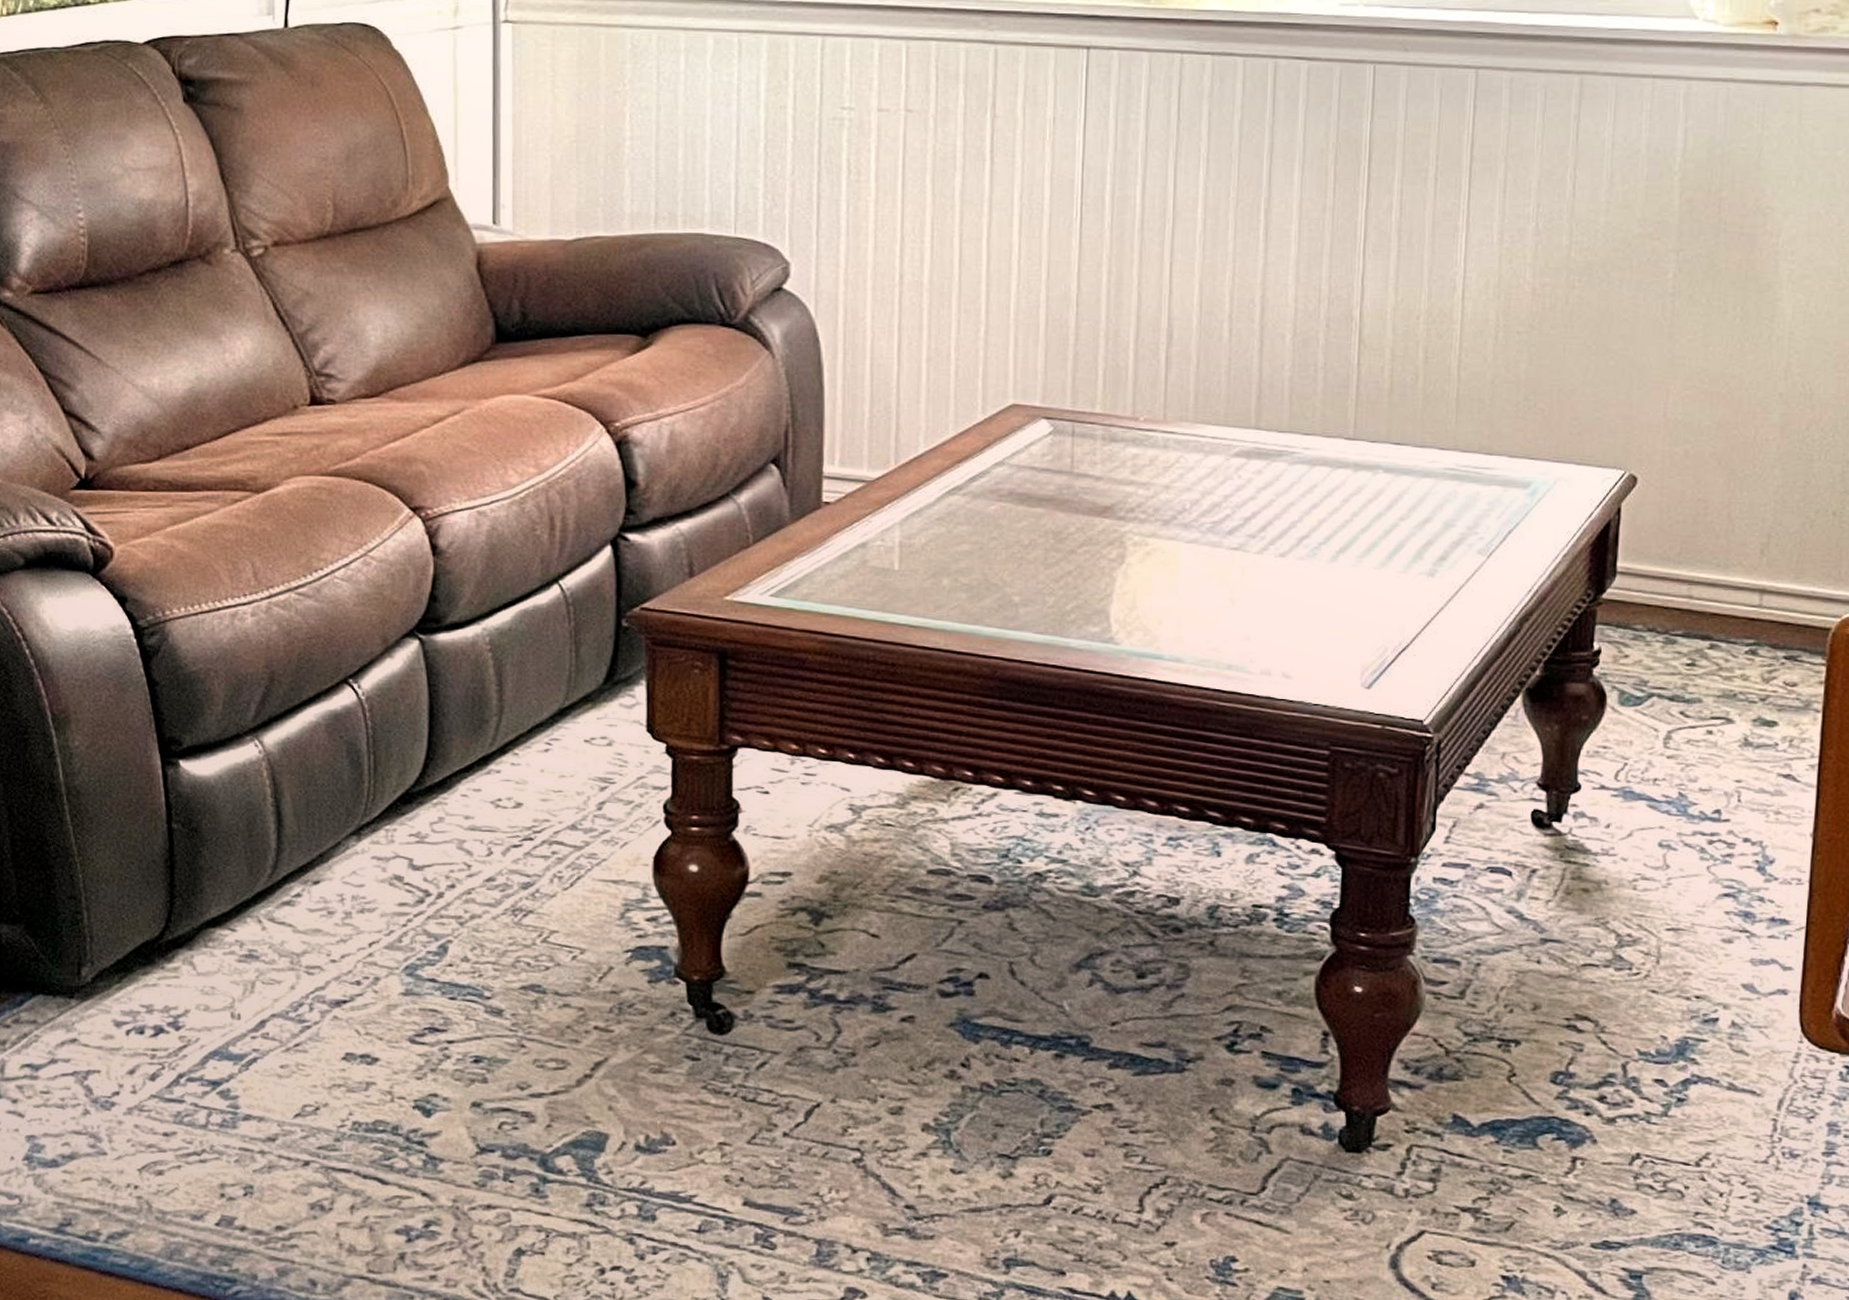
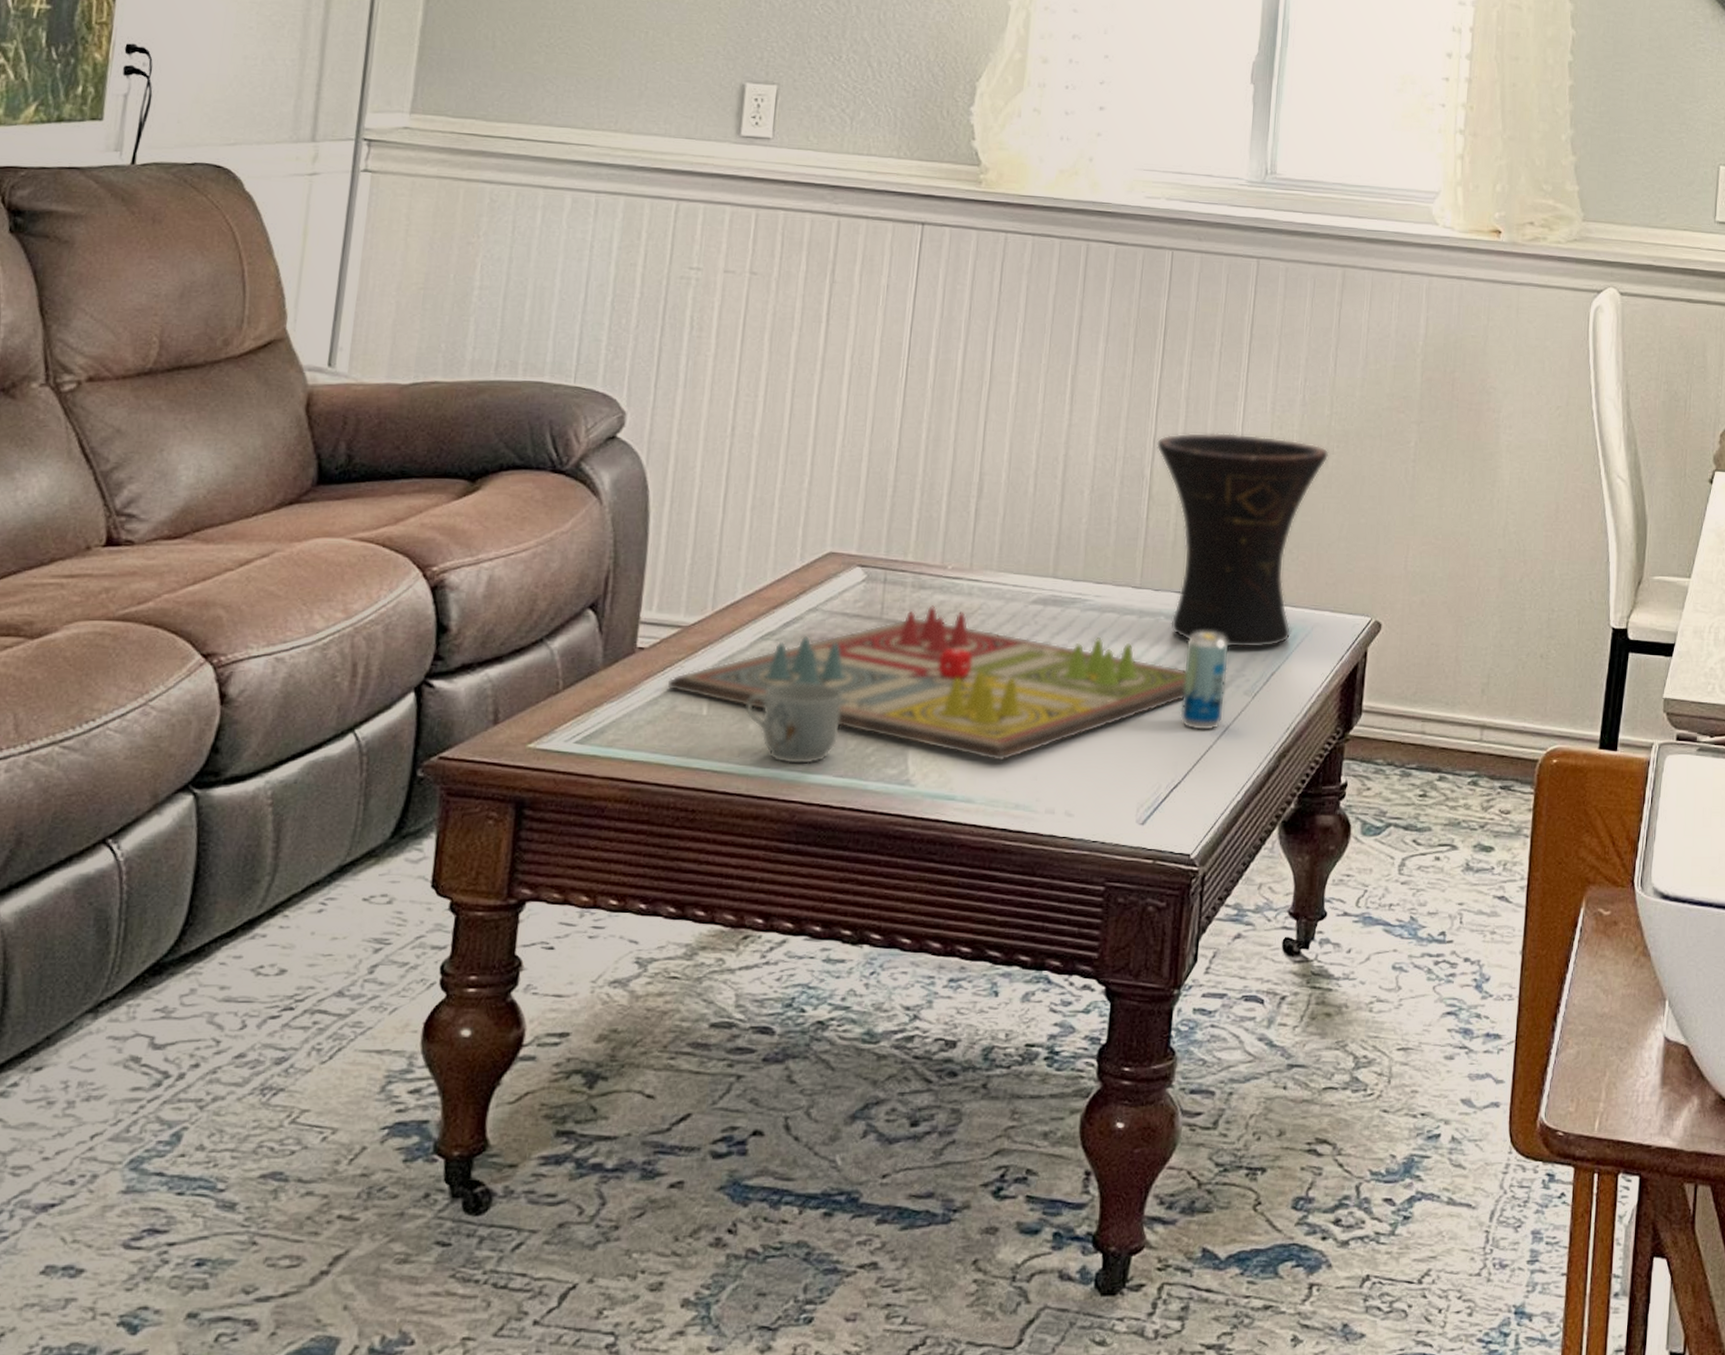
gameboard: none [855,459,1411,621] -> present [666,605,1187,762]
mug: none [936,538,1037,621] -> present [744,683,843,765]
vase: none [1365,268,1569,505] -> present [1156,432,1329,649]
beverage can: none [1405,486,1460,591] -> present [1180,631,1230,730]

